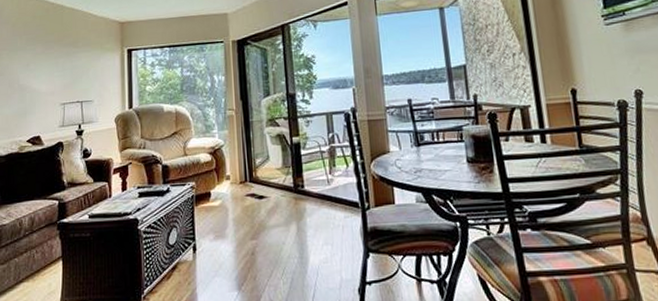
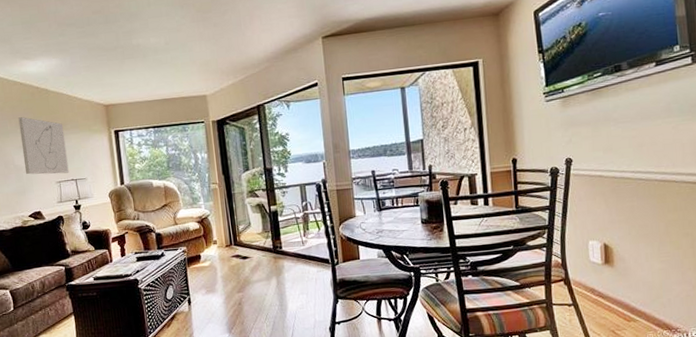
wall art: none [29,33,75,95] -> present [18,117,69,175]

